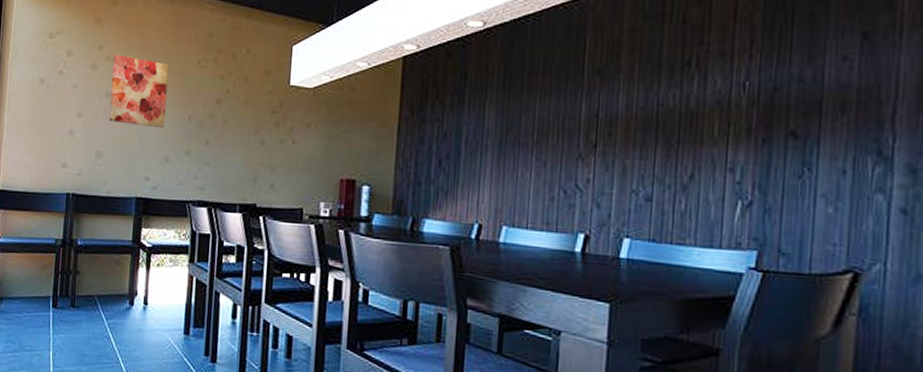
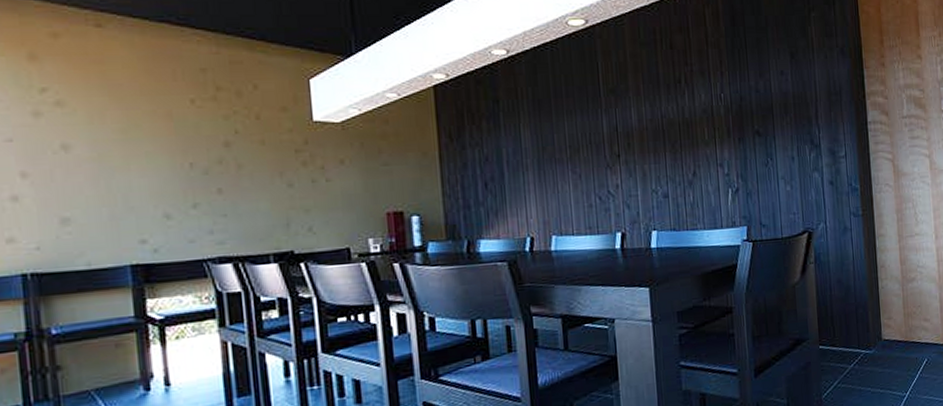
wall art: present [109,55,169,129] -> none [66,98,157,182]

